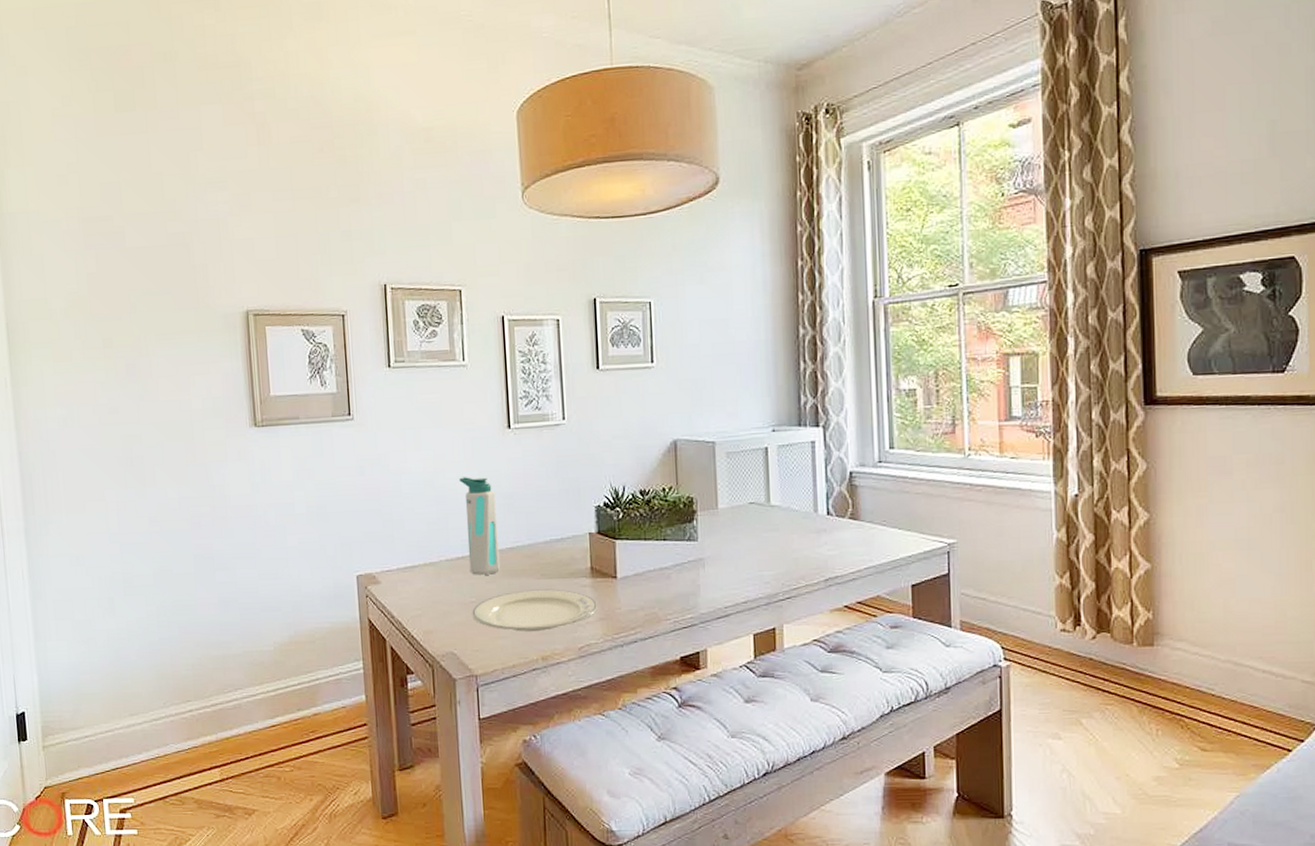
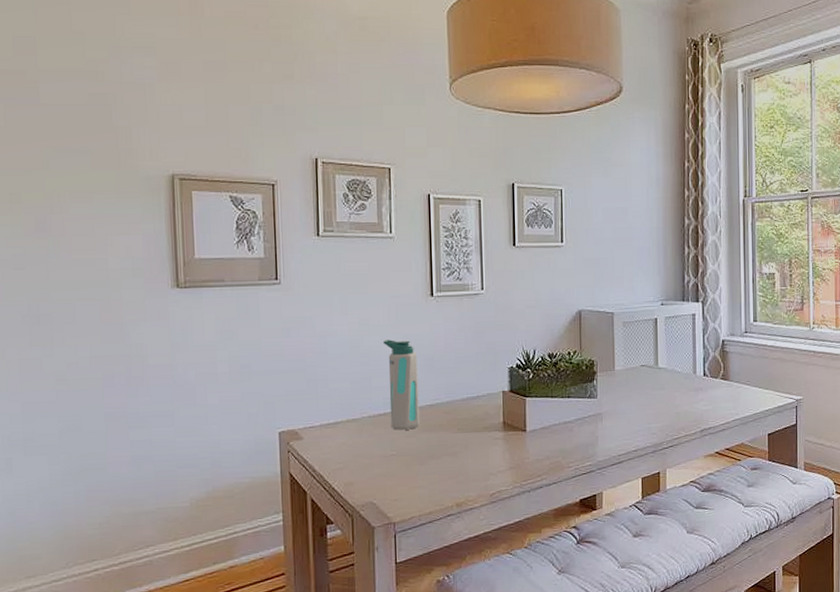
plate: present [472,589,597,632] -> none [392,442,508,481]

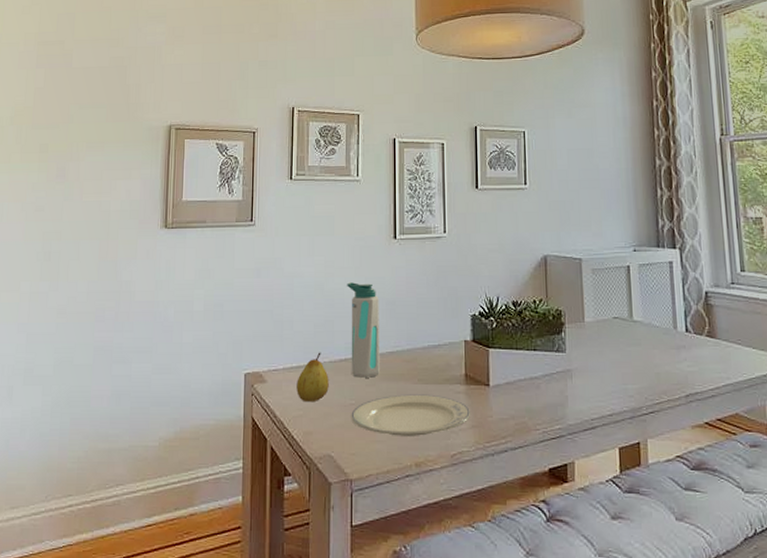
fruit: none [335,408,369,456] -> present [297,352,329,403]
plate: none [392,442,508,481] -> present [351,394,470,436]

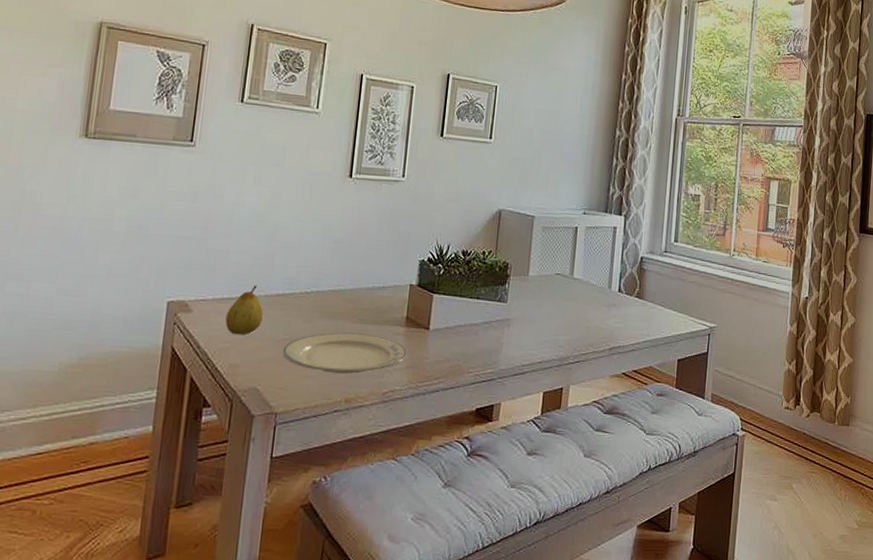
water bottle: present [347,282,379,378] -> none [287,217,326,314]

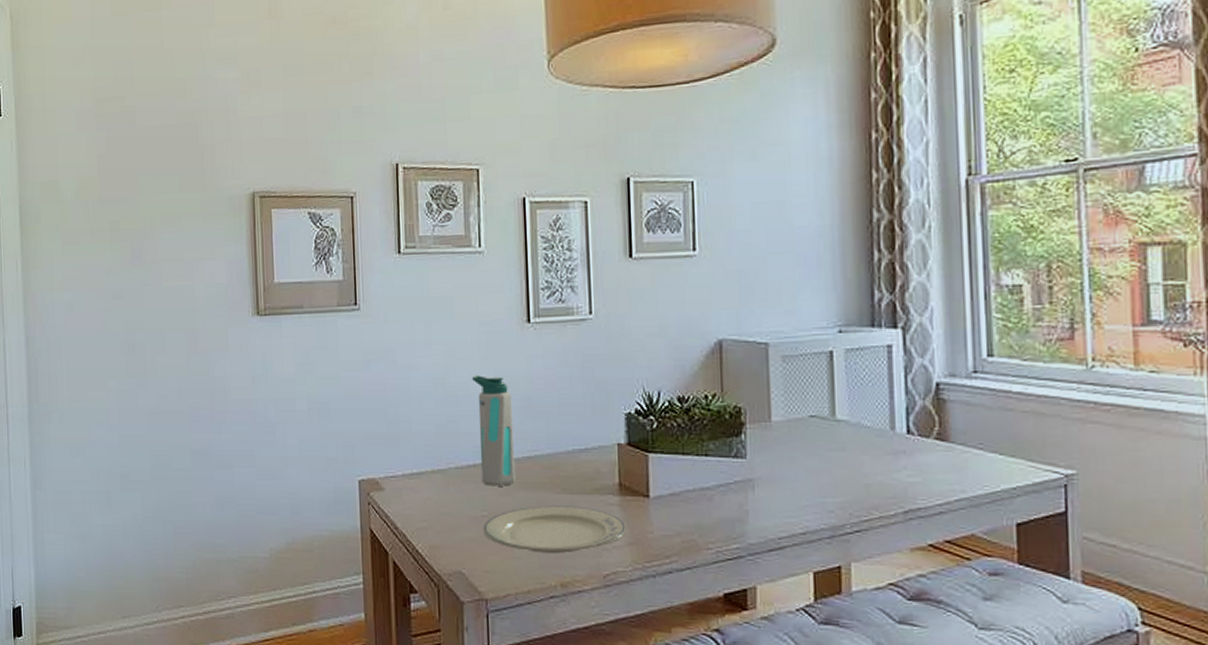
fruit: present [225,285,263,335] -> none [418,457,456,513]
water bottle: none [287,217,326,314] -> present [472,375,515,486]

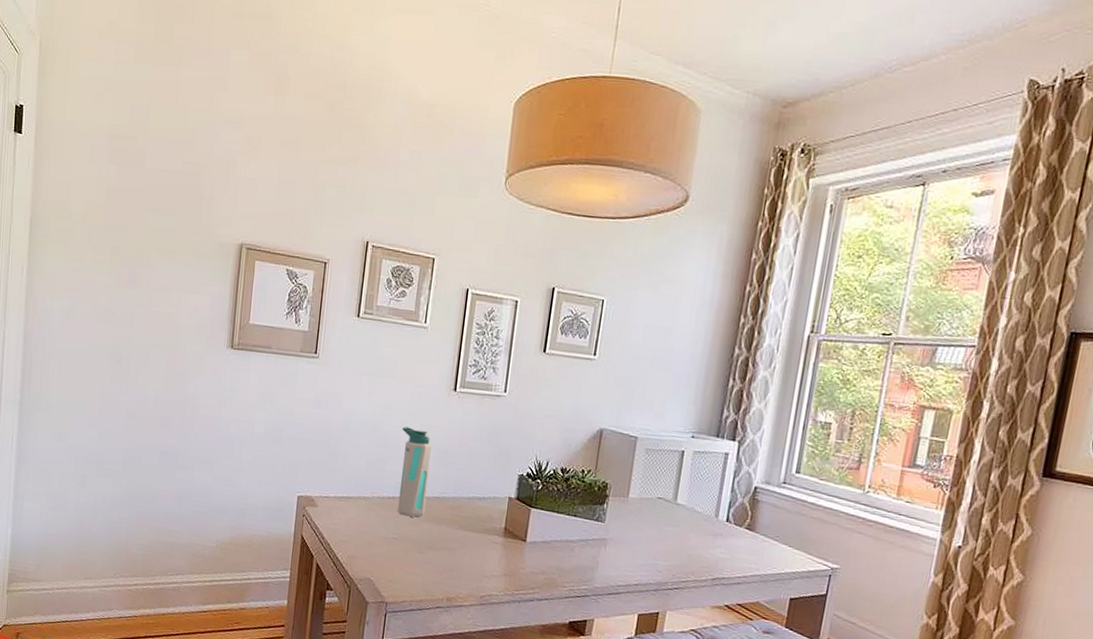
plate: present [483,505,626,553] -> none [392,536,504,576]

